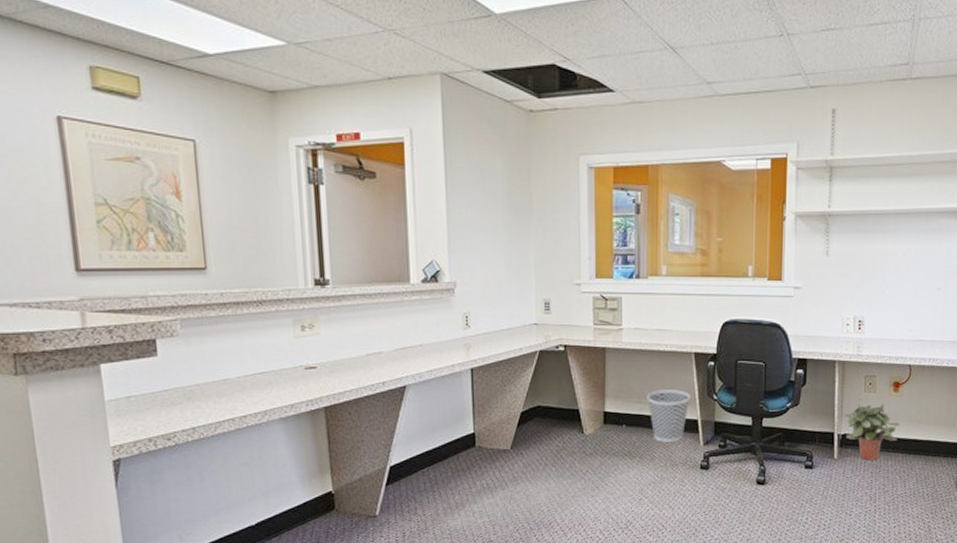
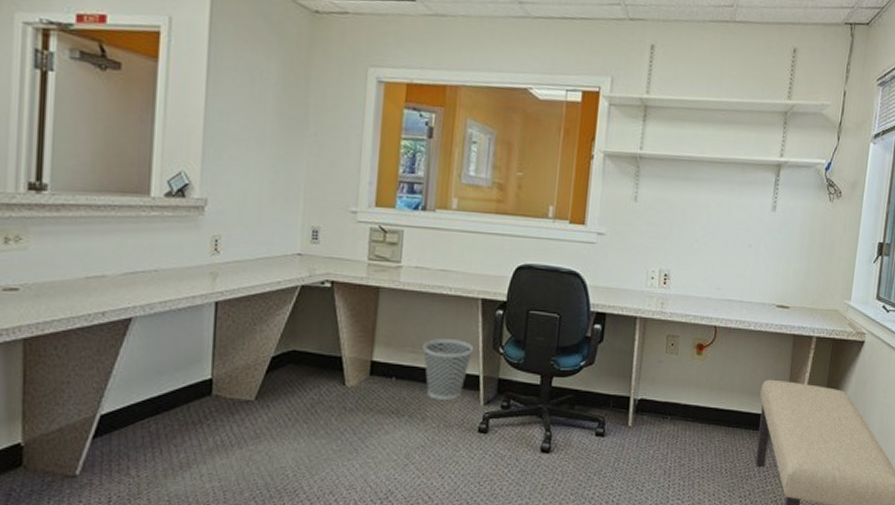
potted plant: present [845,404,901,461] -> none [642,366,702,430]

